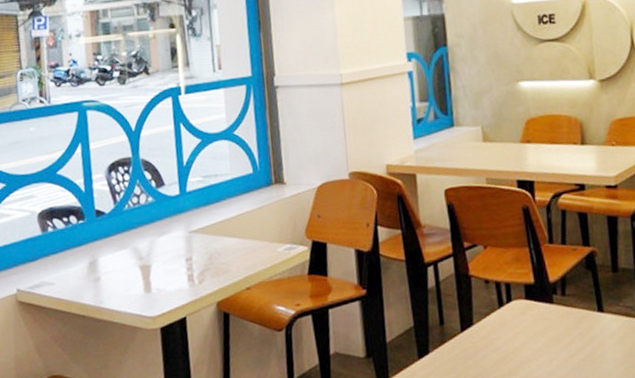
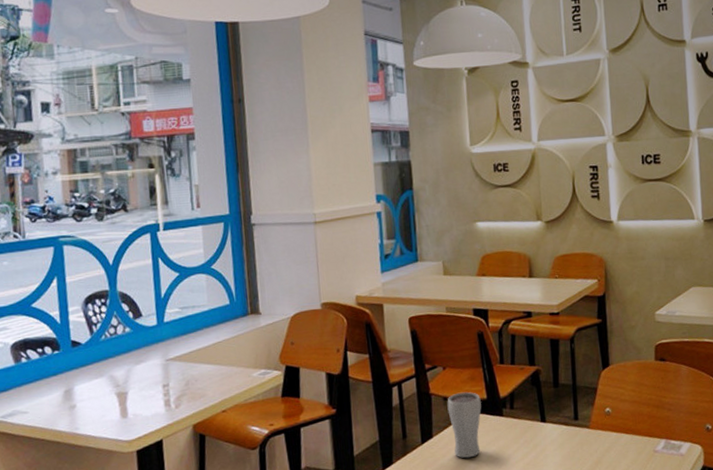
drinking glass: none [489,274,528,351] -> present [447,391,482,459]

